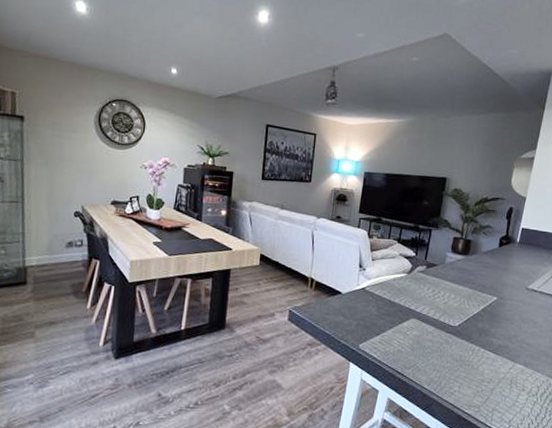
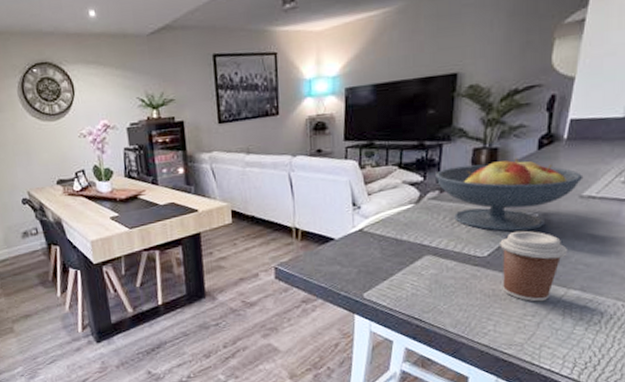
fruit bowl: none [424,249,529,310] -> present [435,158,584,232]
coffee cup: none [468,309,517,371] -> present [500,230,569,302]

